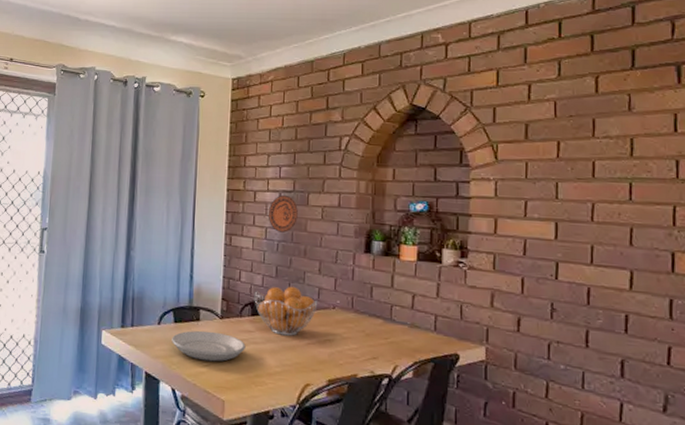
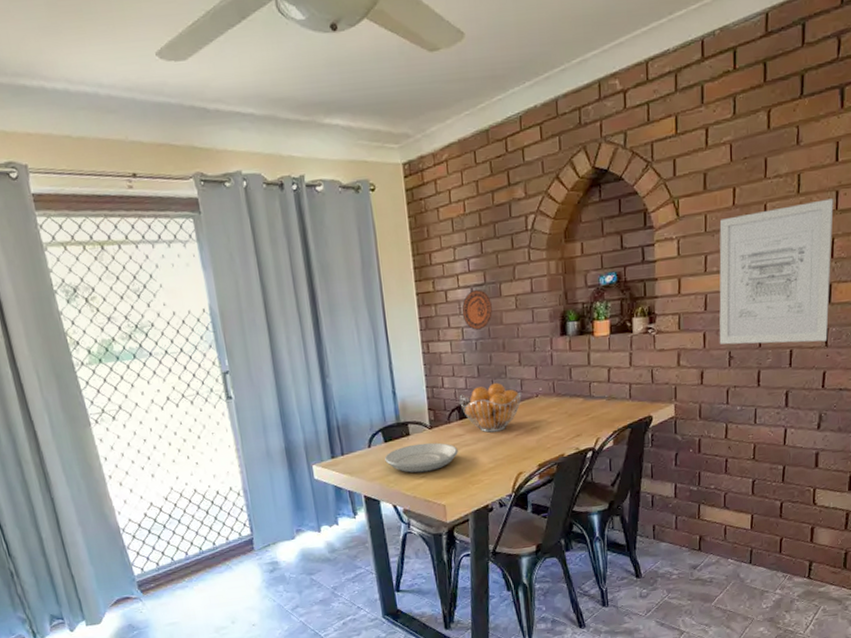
wall art: none [539,166,674,313] -> present [719,198,834,345]

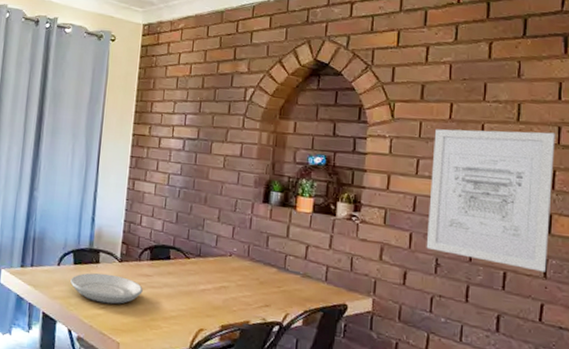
fruit basket: present [459,382,522,433] -> none [153,232,216,282]
decorative plate: present [461,289,492,330] -> none [171,142,201,180]

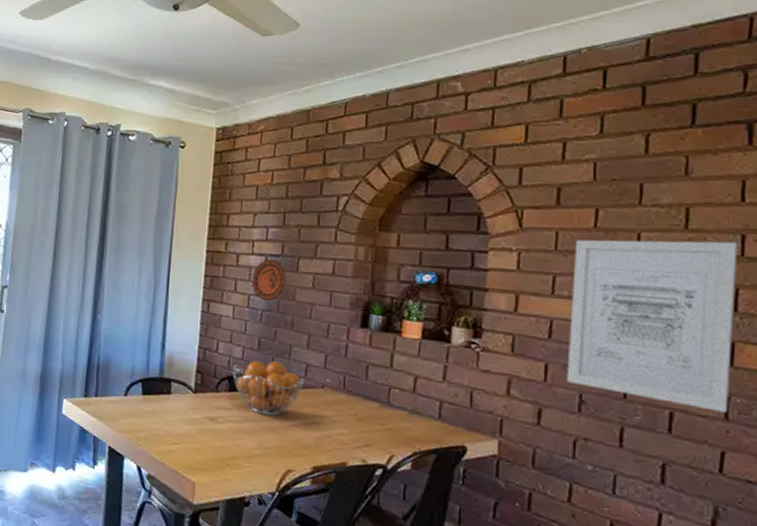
plate: present [70,272,143,305] -> none [139,404,221,440]
fruit basket: none [153,232,216,282] -> present [232,360,305,416]
decorative plate: none [171,142,201,180] -> present [251,259,286,301]

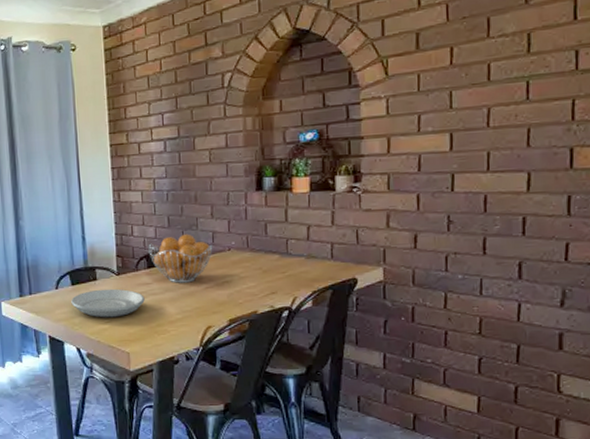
plate: none [139,404,221,440] -> present [71,288,145,318]
decorative plate: present [251,259,286,301] -> none [154,142,185,182]
wall art: present [566,239,738,413] -> none [434,58,573,210]

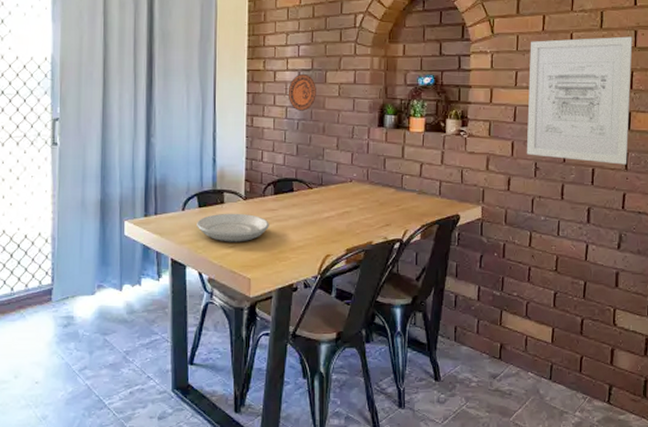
fruit basket: present [148,233,213,283] -> none [276,163,336,211]
decorative plate: none [154,142,185,182] -> present [288,73,316,111]
wall art: none [434,58,573,210] -> present [526,36,633,165]

